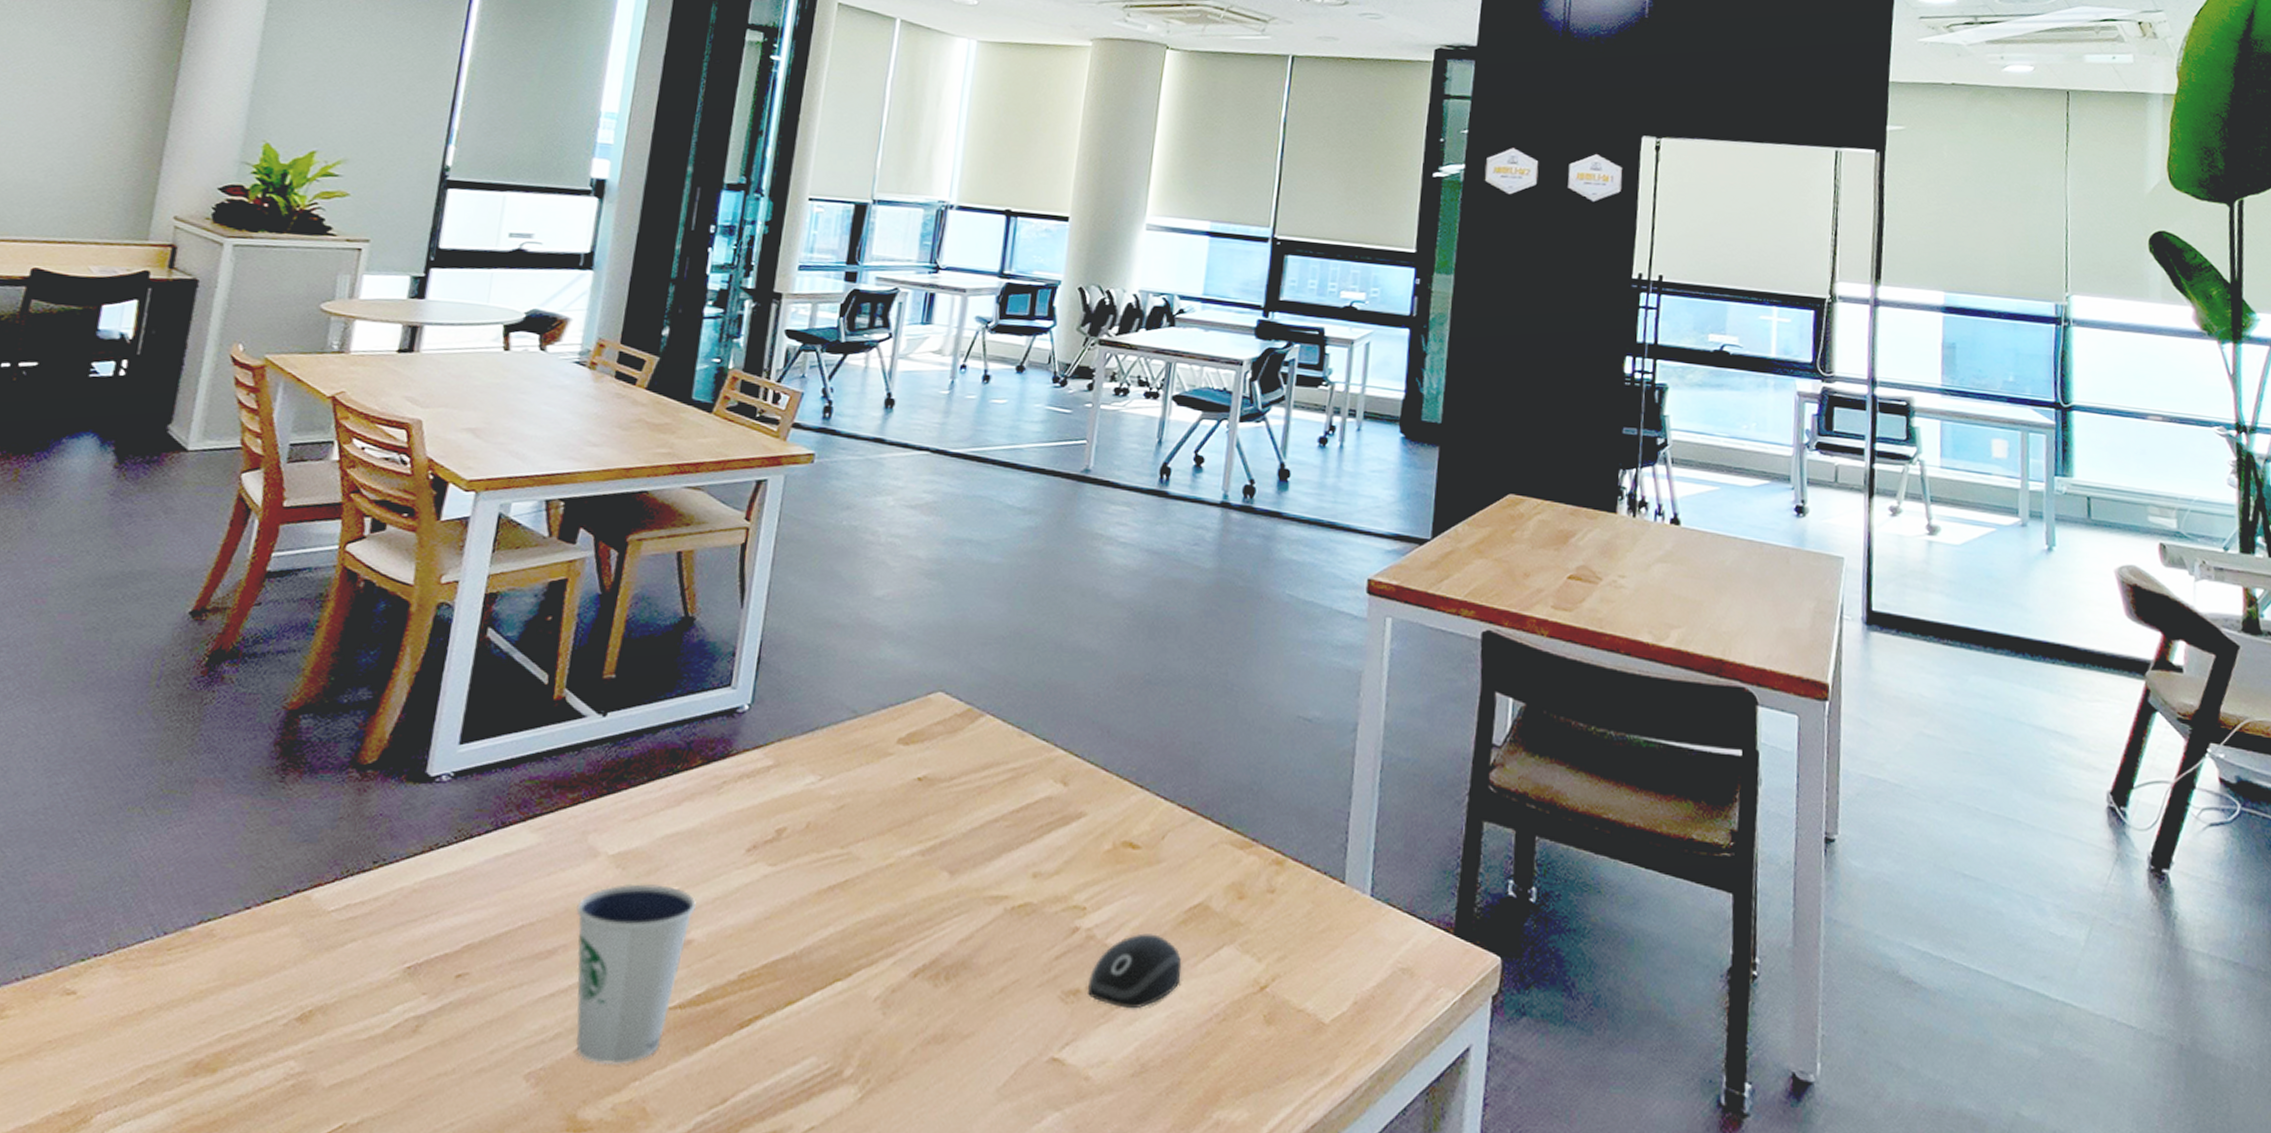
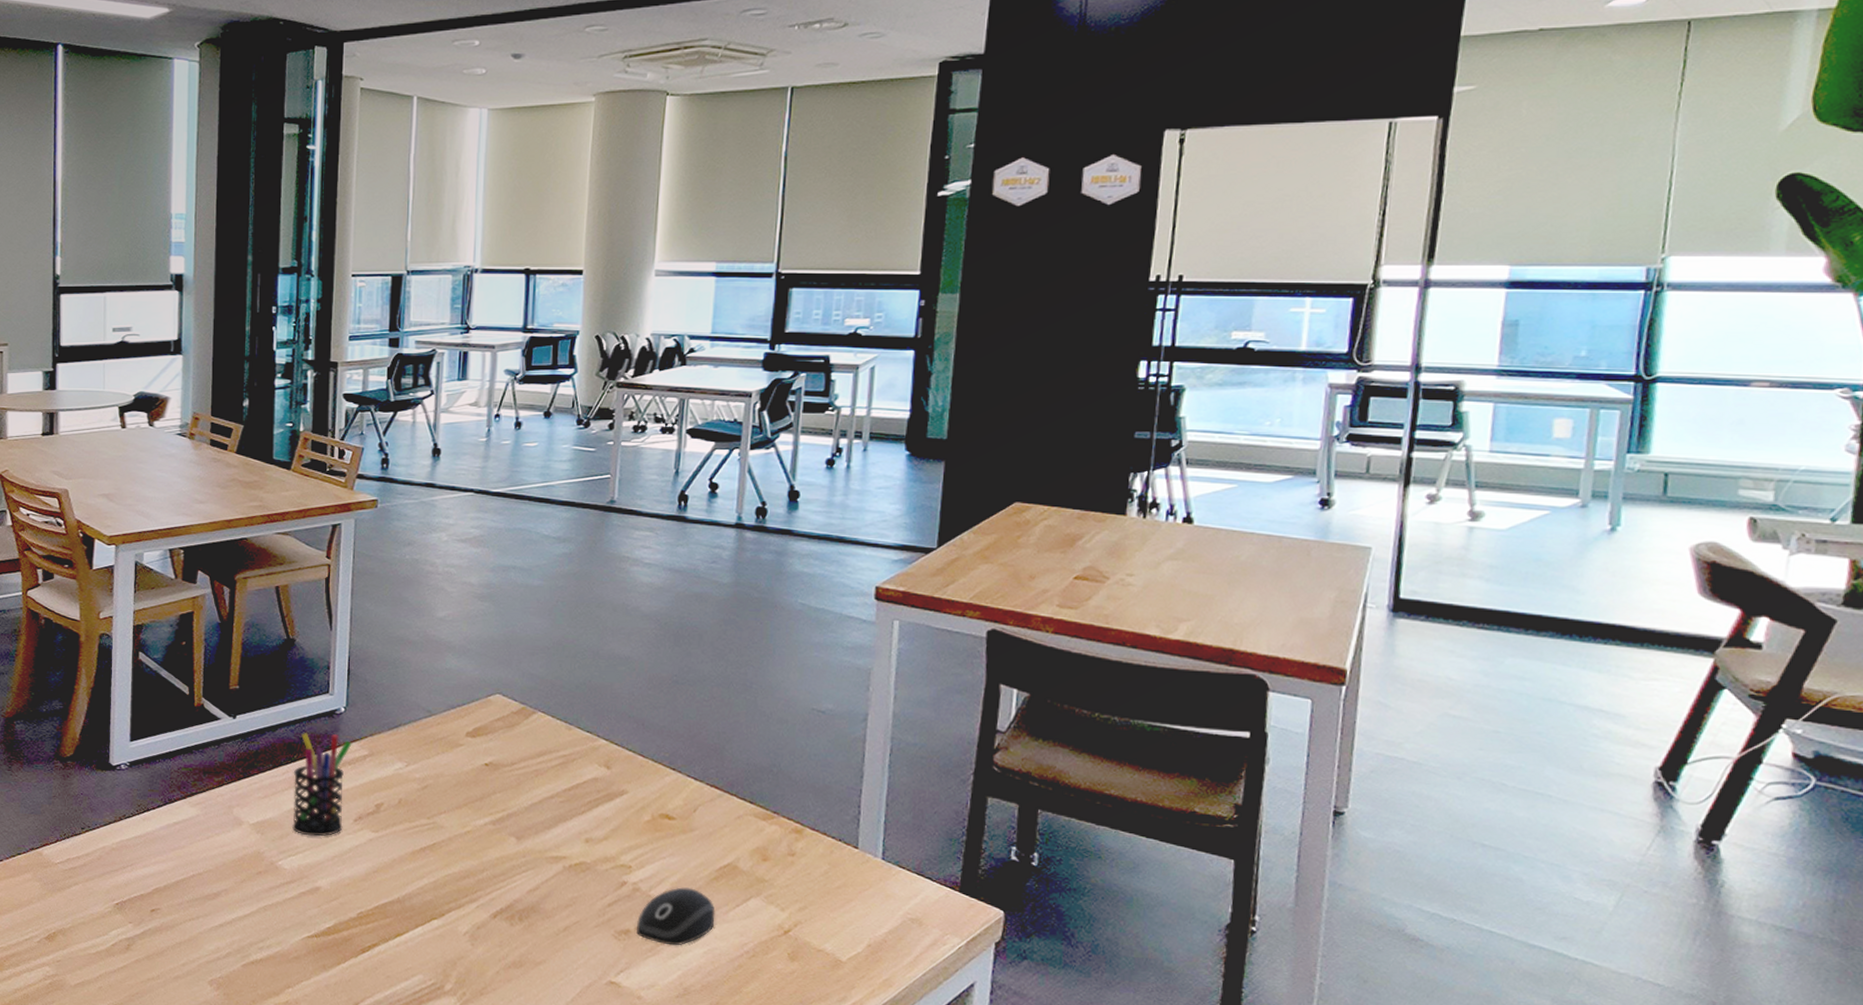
dixie cup: present [576,883,696,1064] -> none [231,845,319,976]
pen holder: none [664,736,754,872] -> present [292,733,352,837]

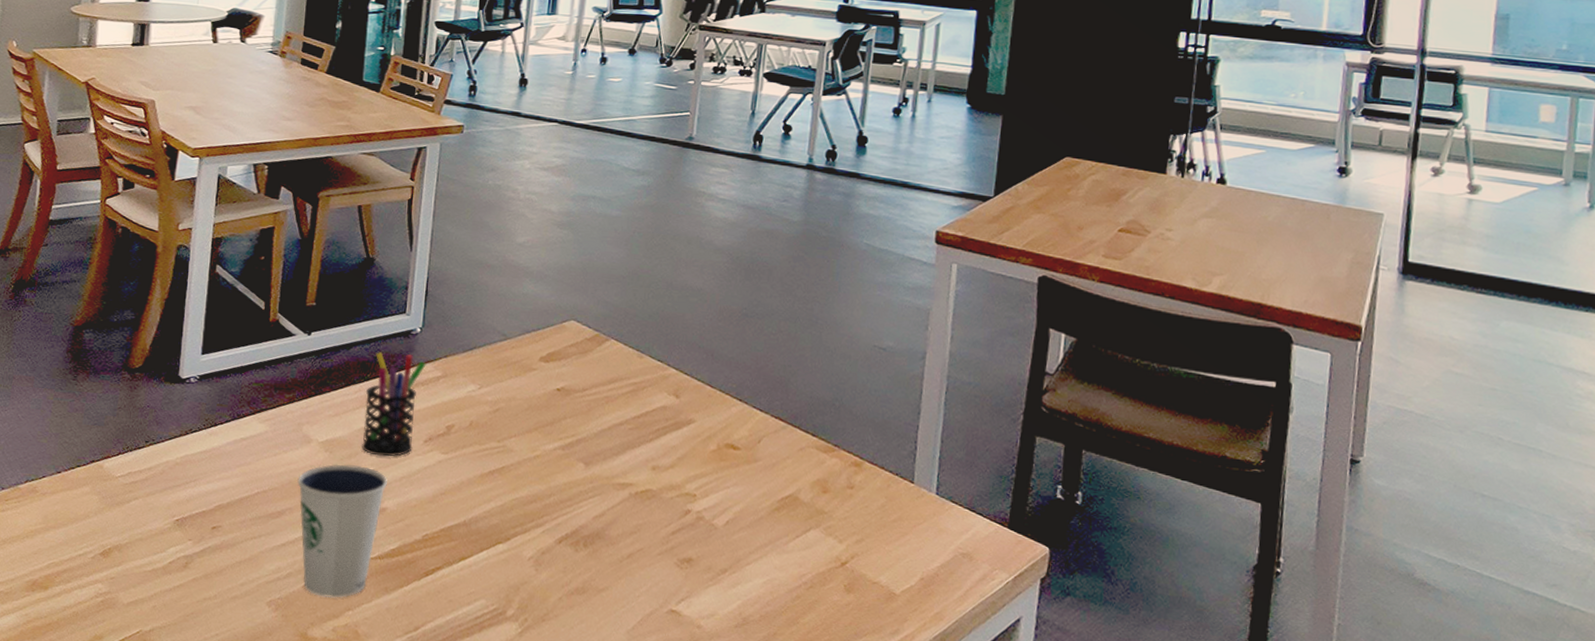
dixie cup: none [231,845,319,976] -> present [297,464,387,598]
computer mouse: present [637,887,715,946] -> none [699,517,776,576]

